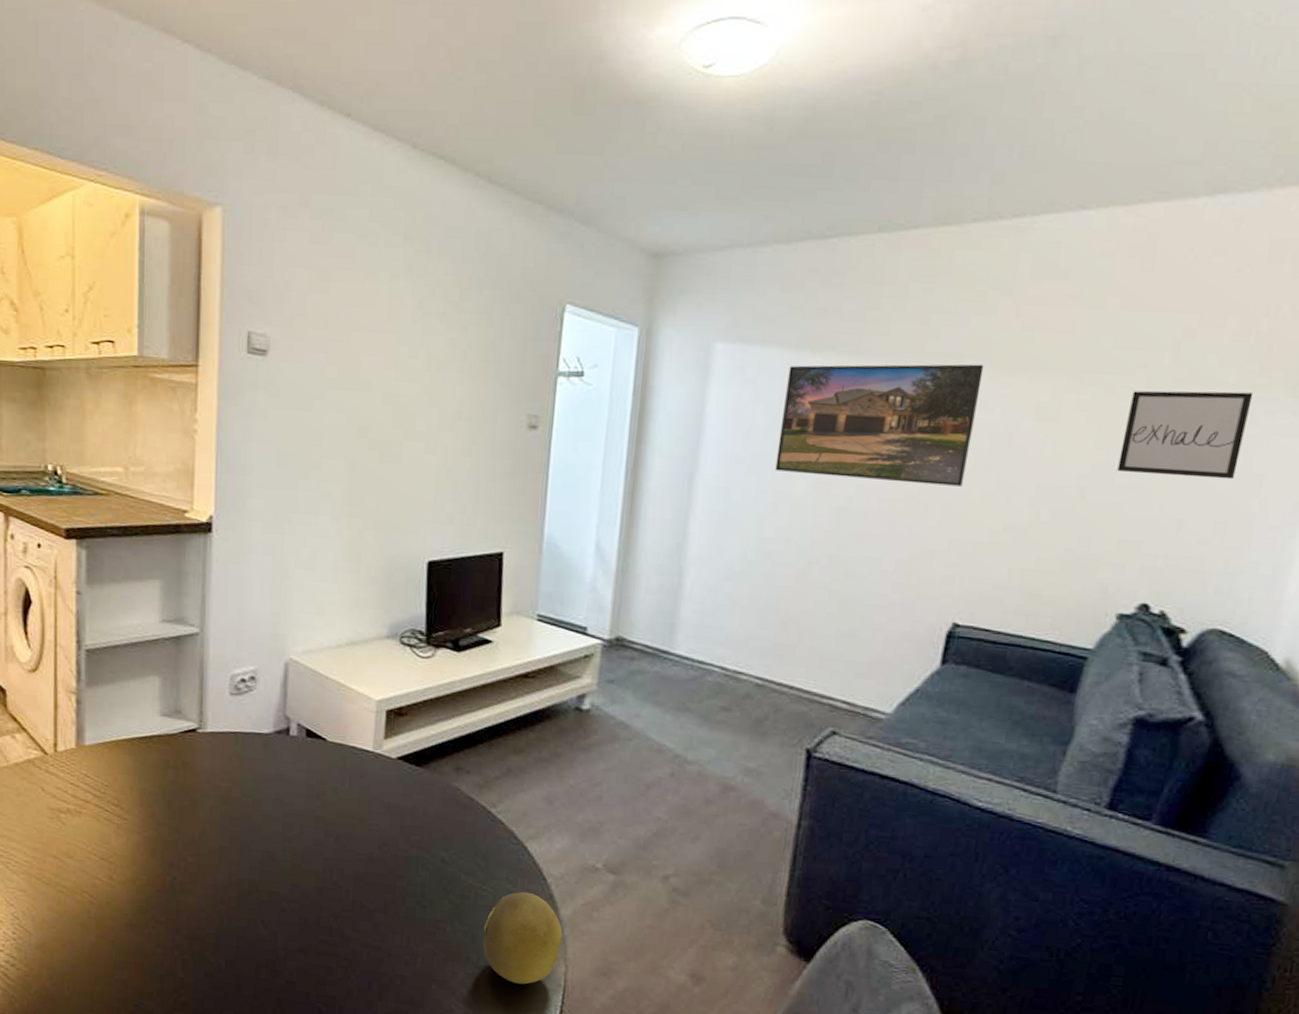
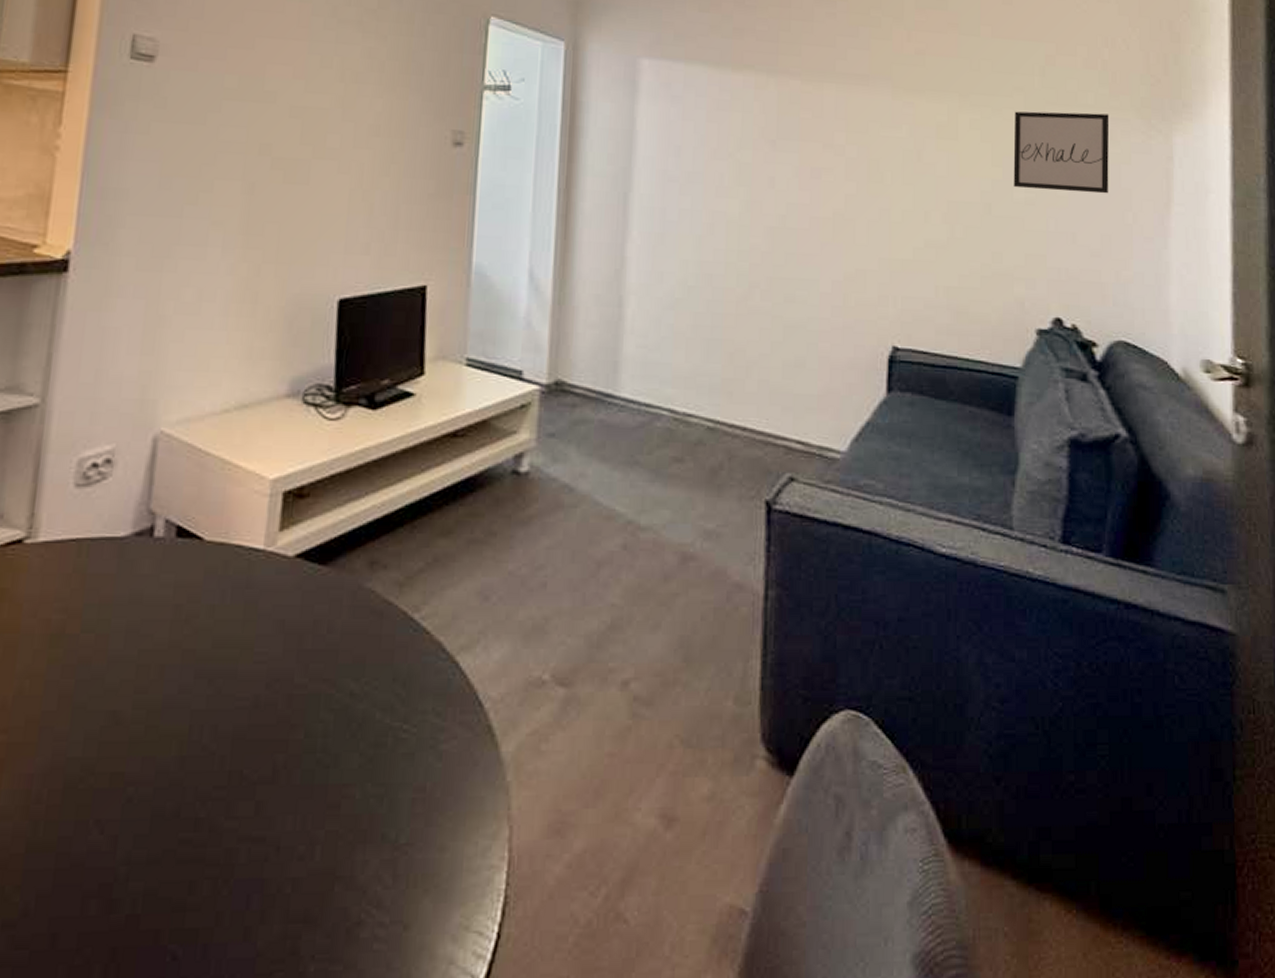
fruit: present [482,891,562,985] -> none [402,726,504,865]
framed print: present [775,364,984,487] -> none [708,82,888,204]

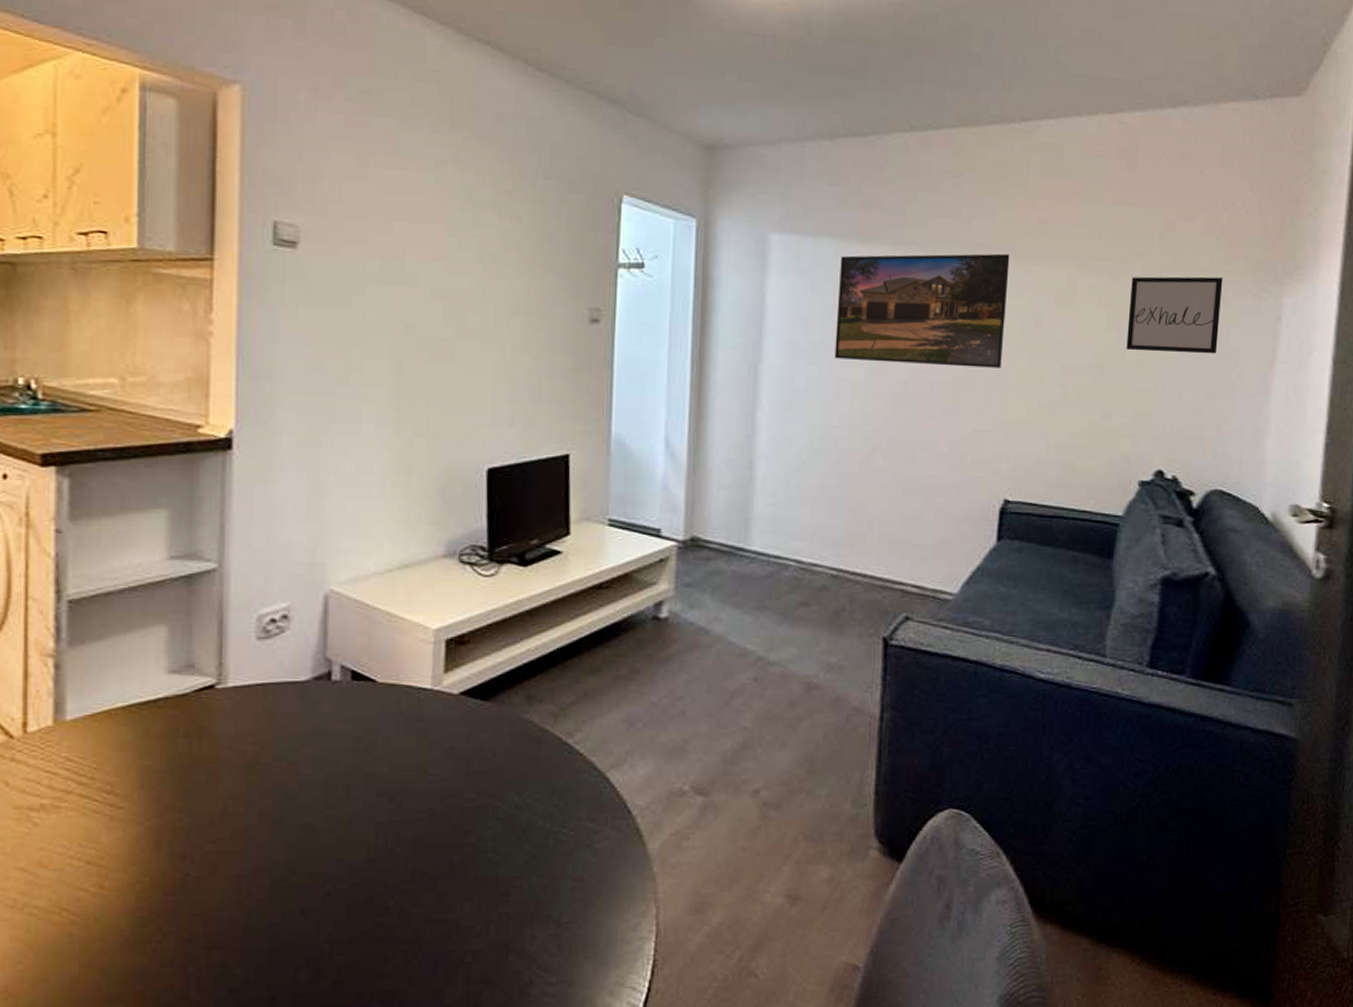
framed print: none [708,82,888,204] -> present [834,253,1010,368]

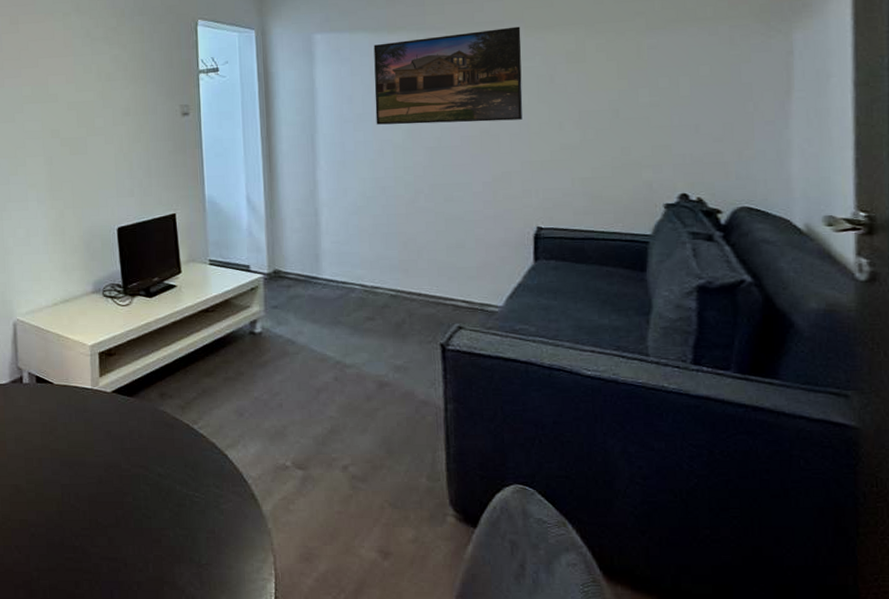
wall art: present [1126,276,1223,354] -> none [637,23,730,94]

